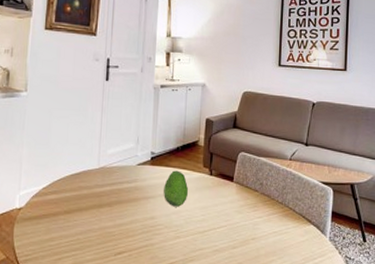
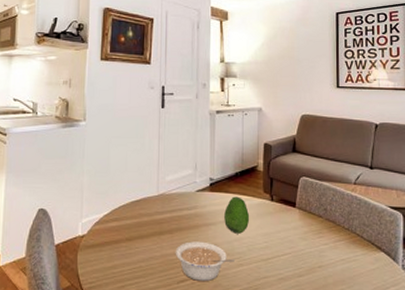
legume: none [113,214,173,254] -> present [175,241,236,282]

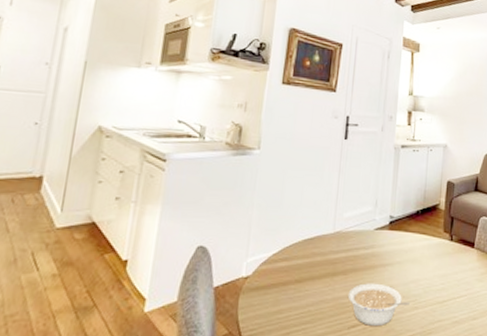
fruit: present [224,196,250,234] -> none [402,236,428,275]

